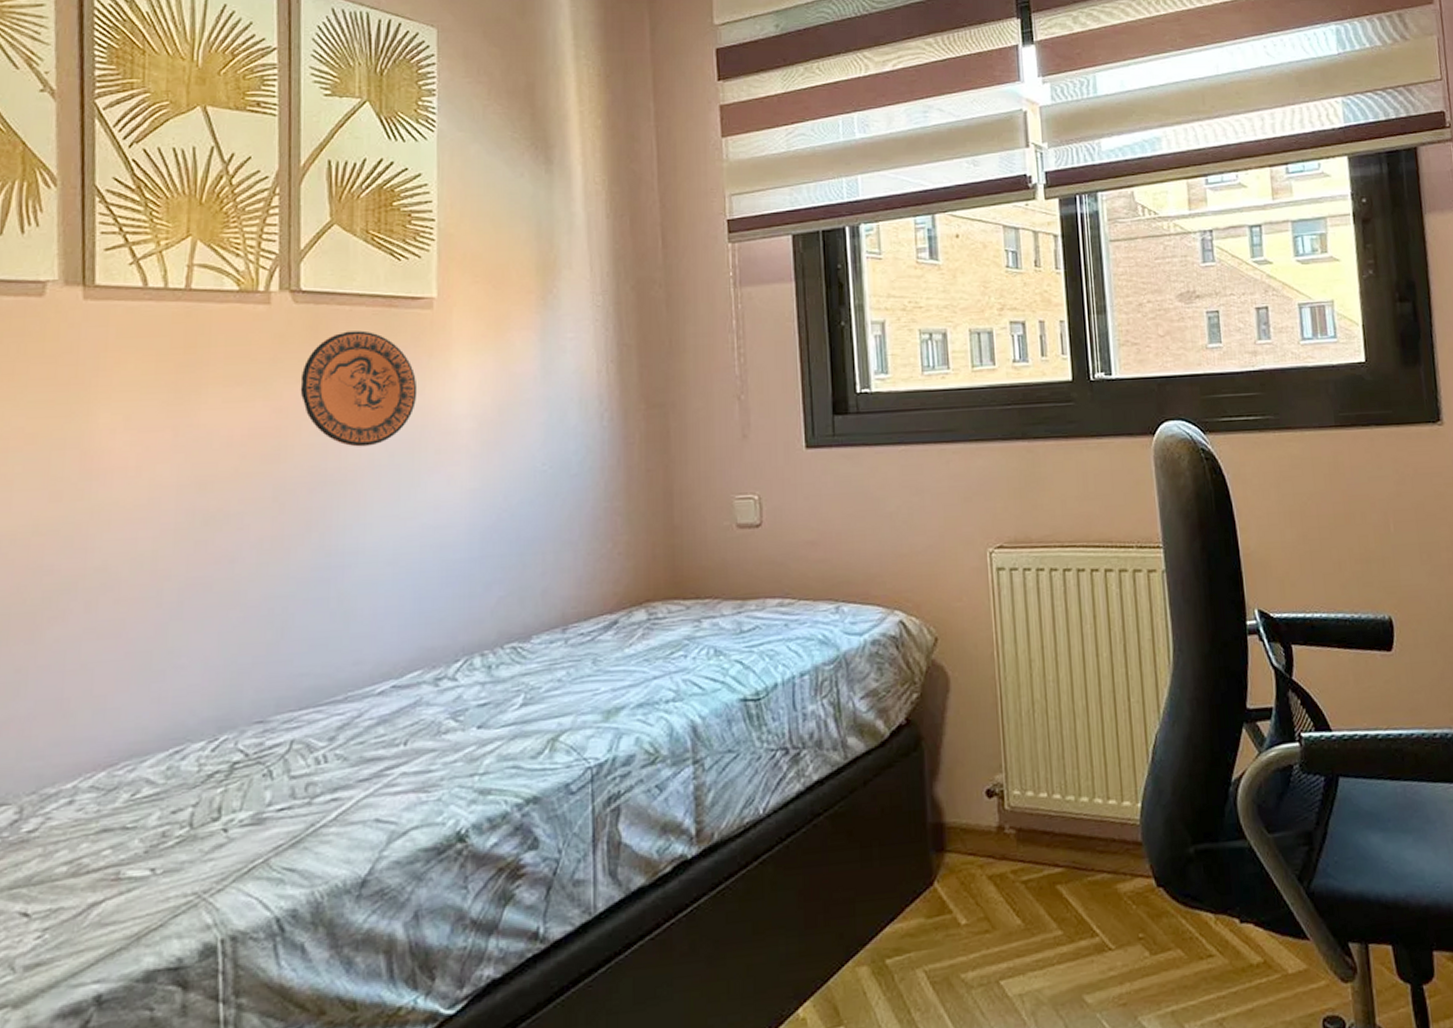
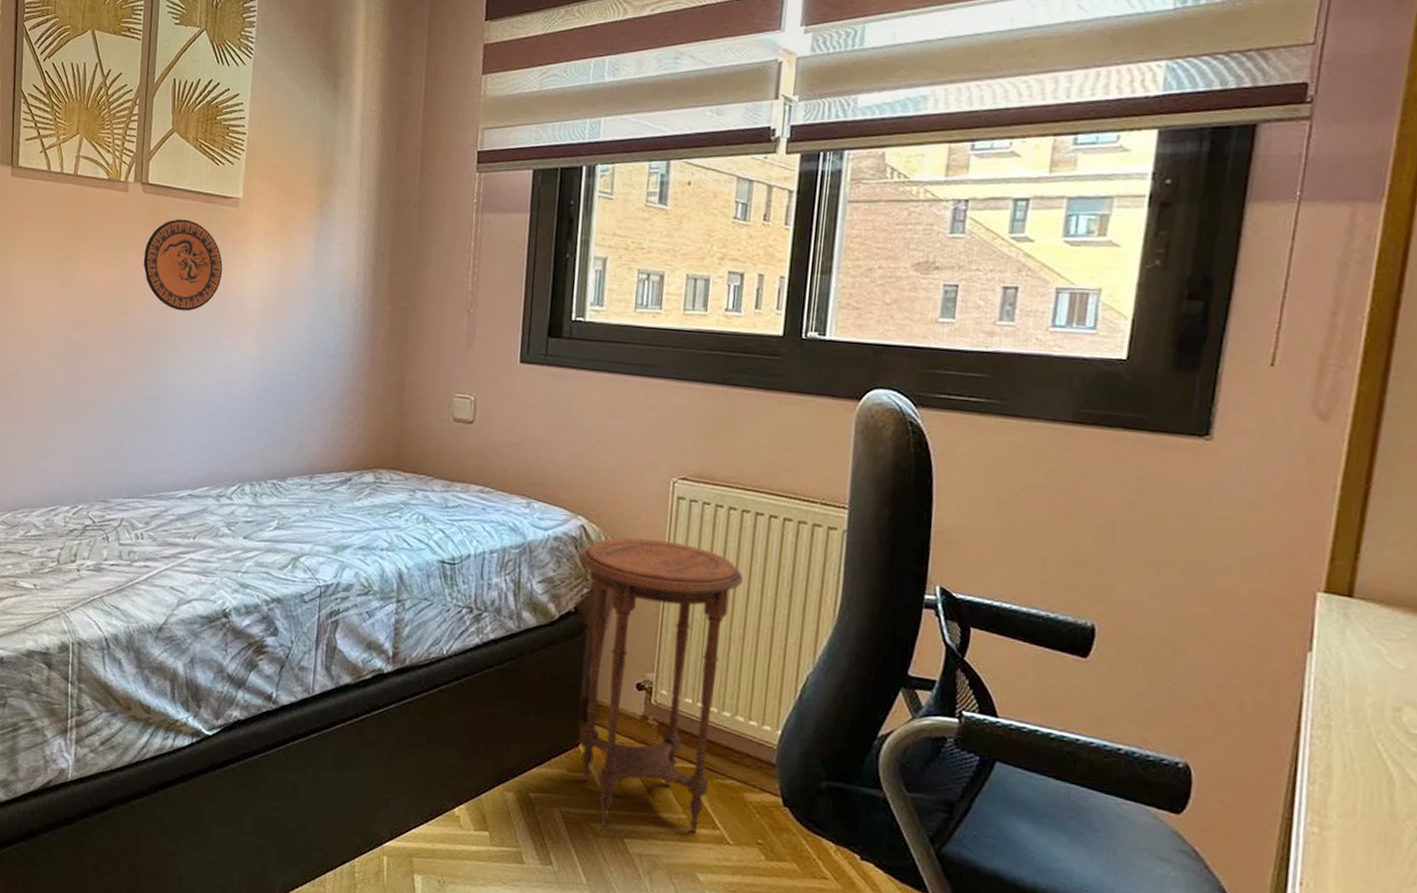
side table: none [902,618,1080,974] -> present [579,537,743,833]

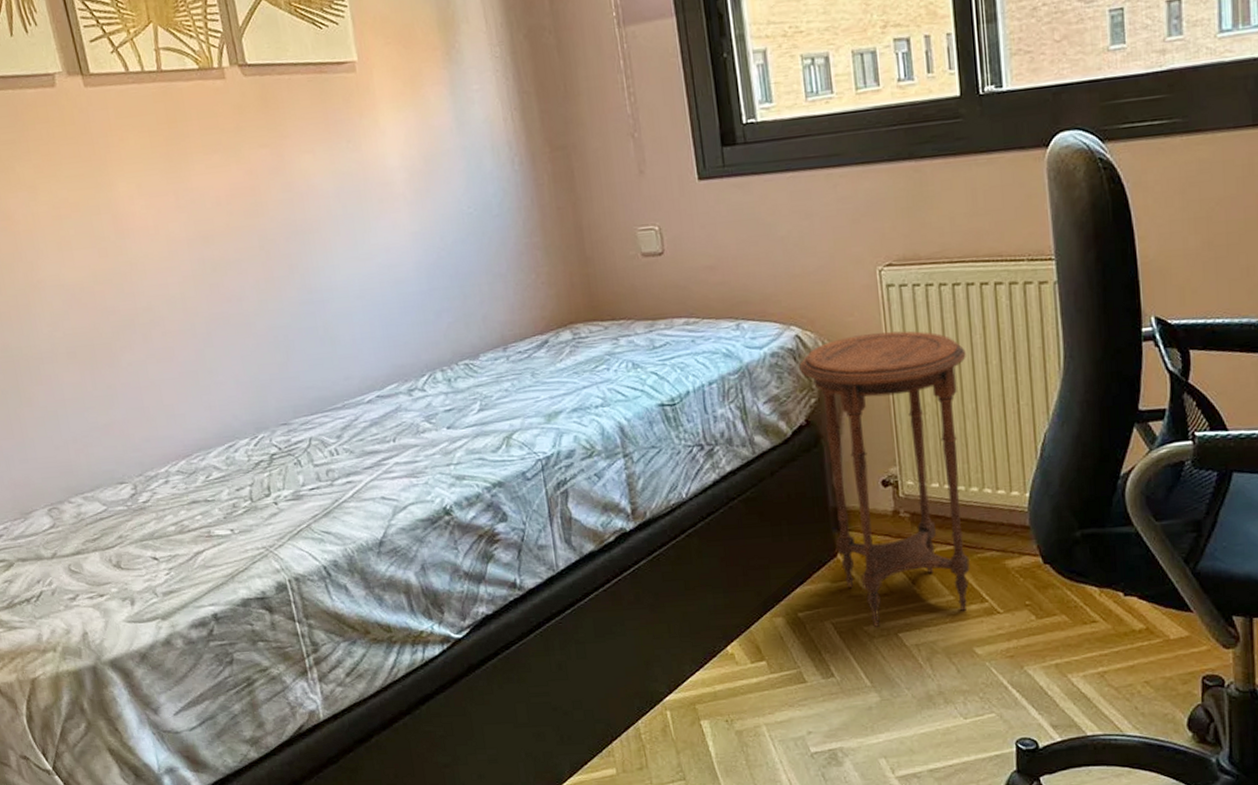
decorative plate: present [143,219,223,312] -> none [261,96,356,201]

